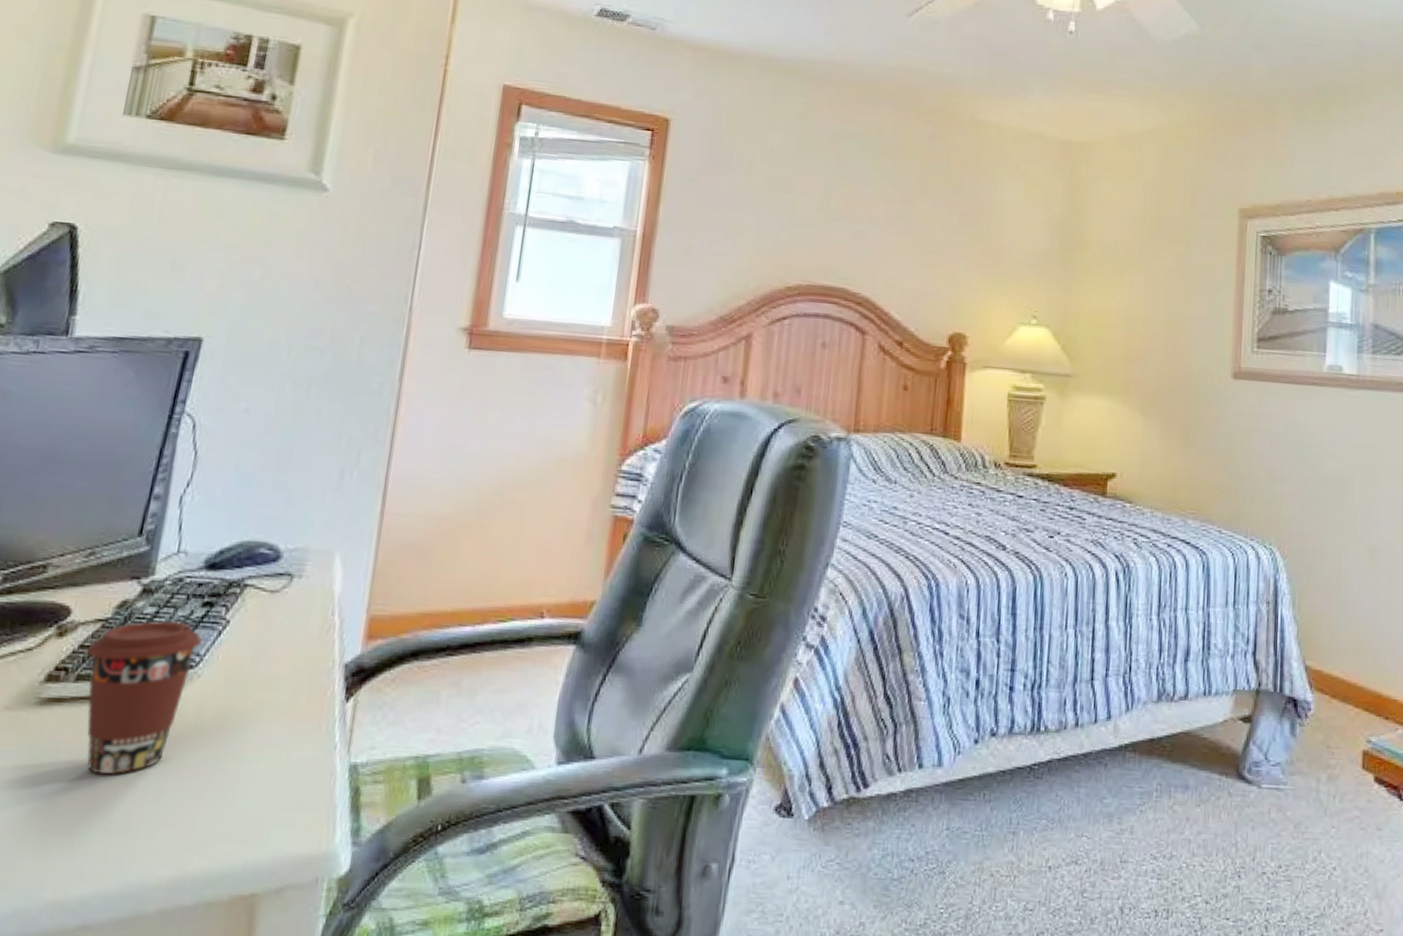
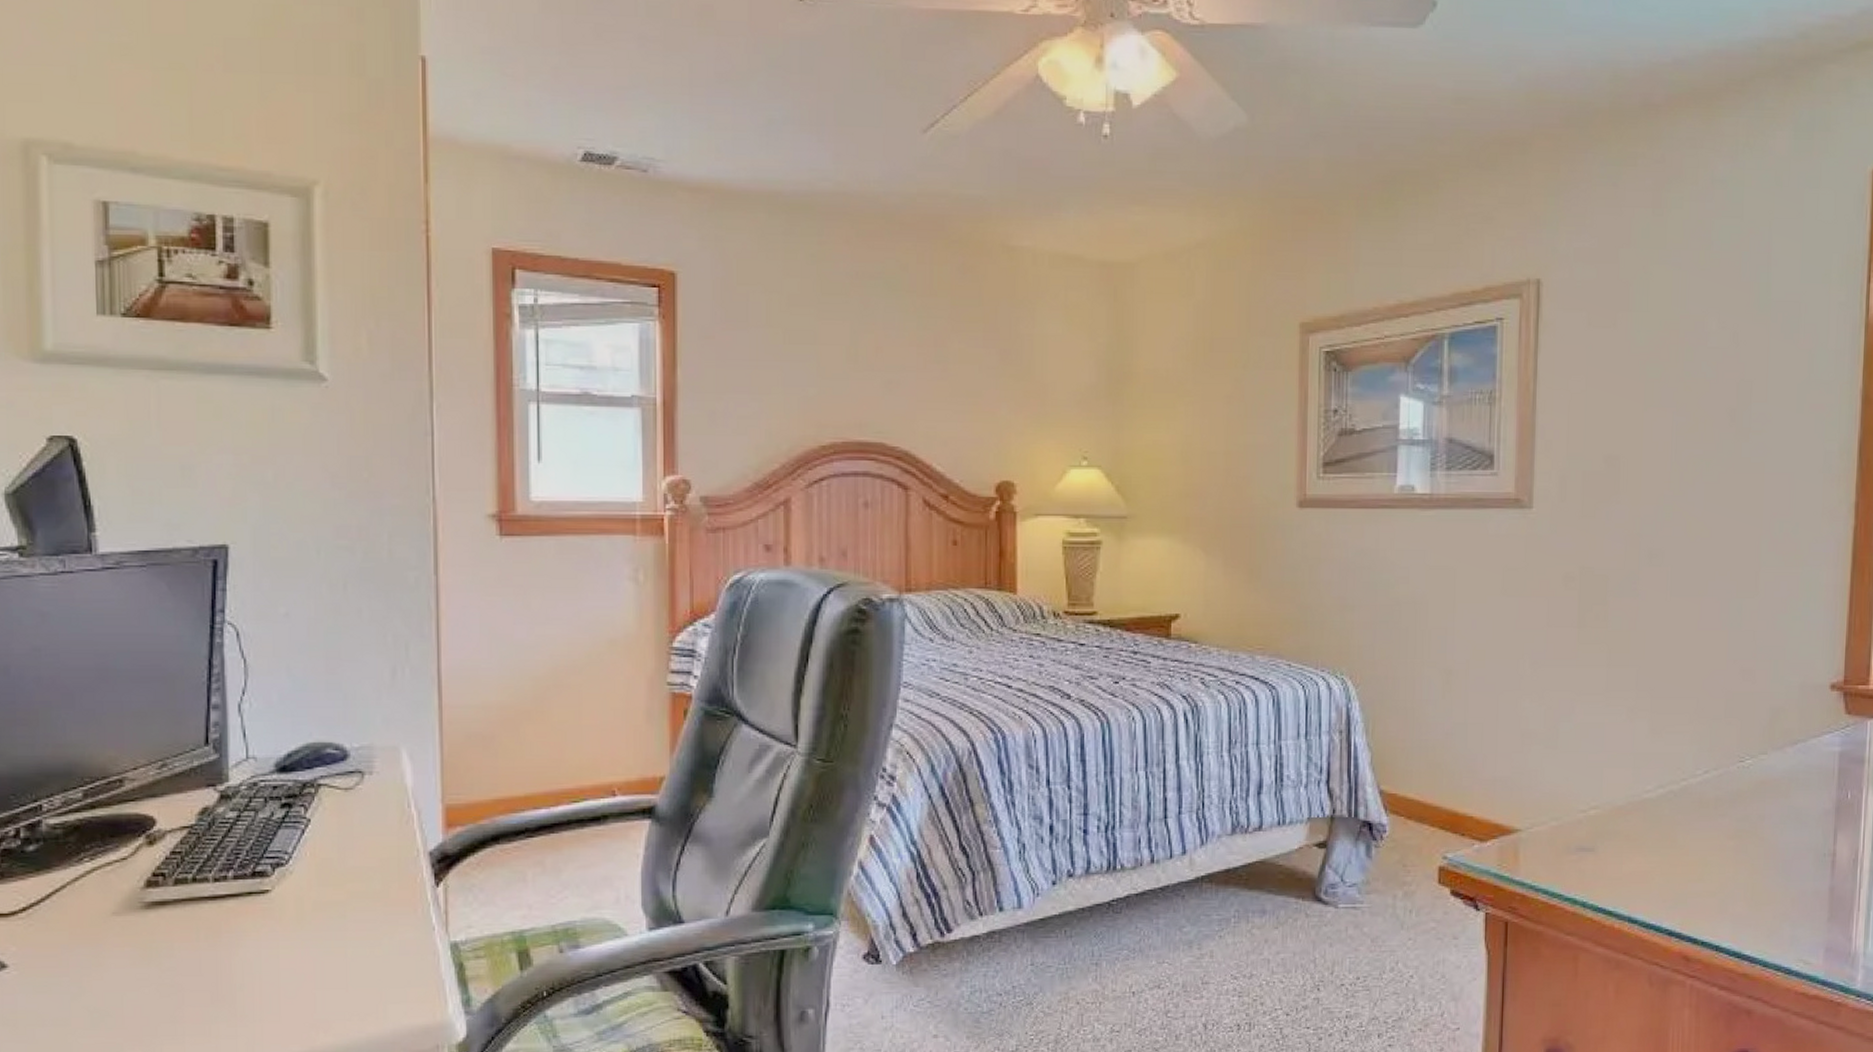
coffee cup: present [85,621,203,775] -> none [178,823,288,967]

